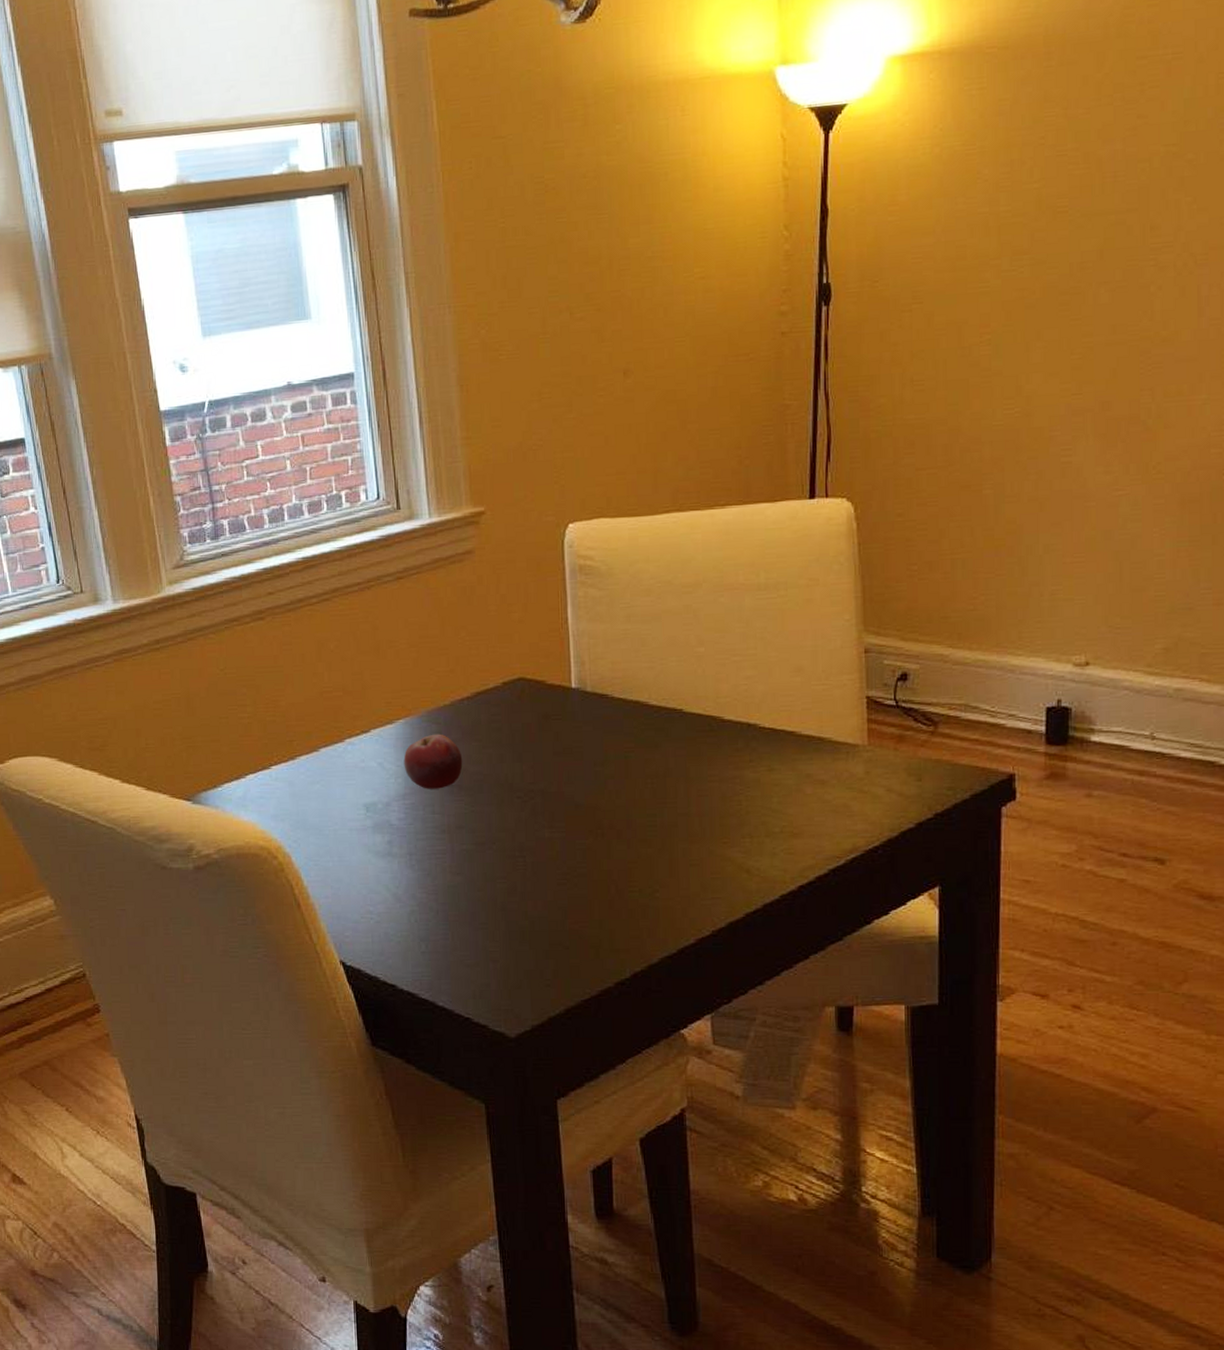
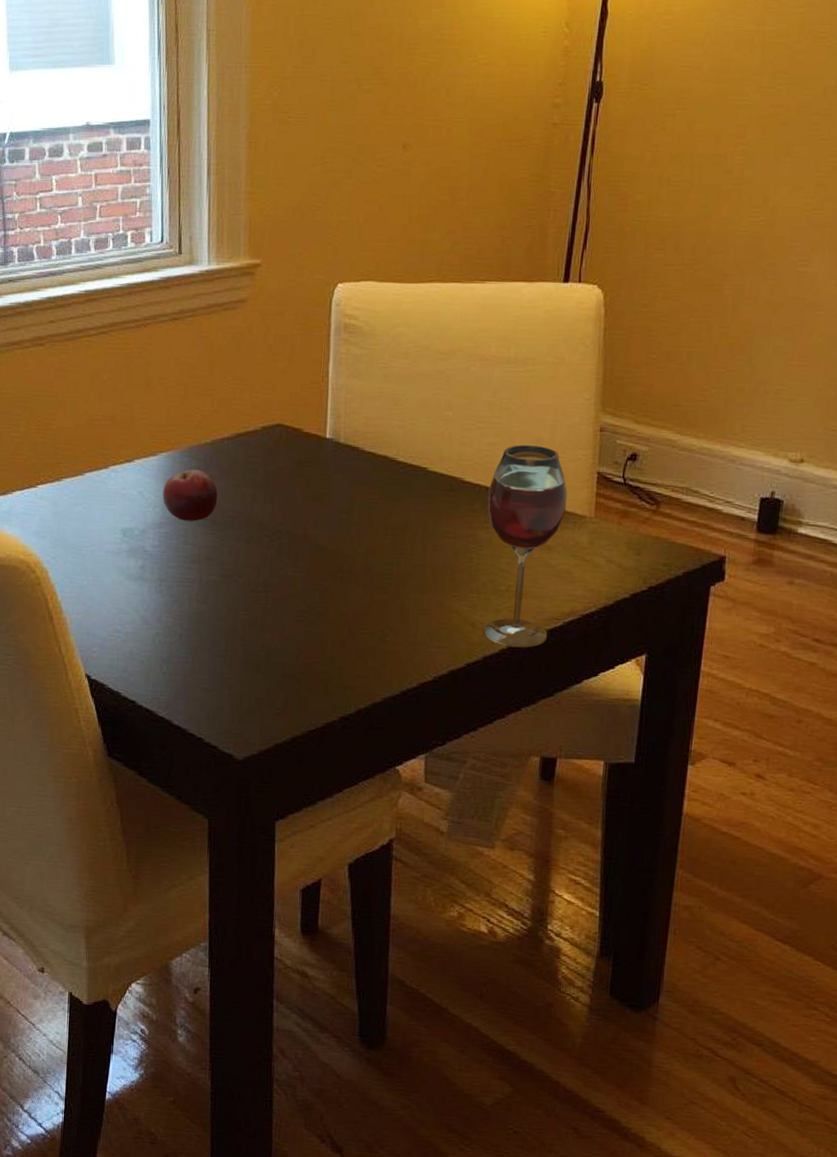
wineglass: none [751,674,837,892] -> present [484,444,568,648]

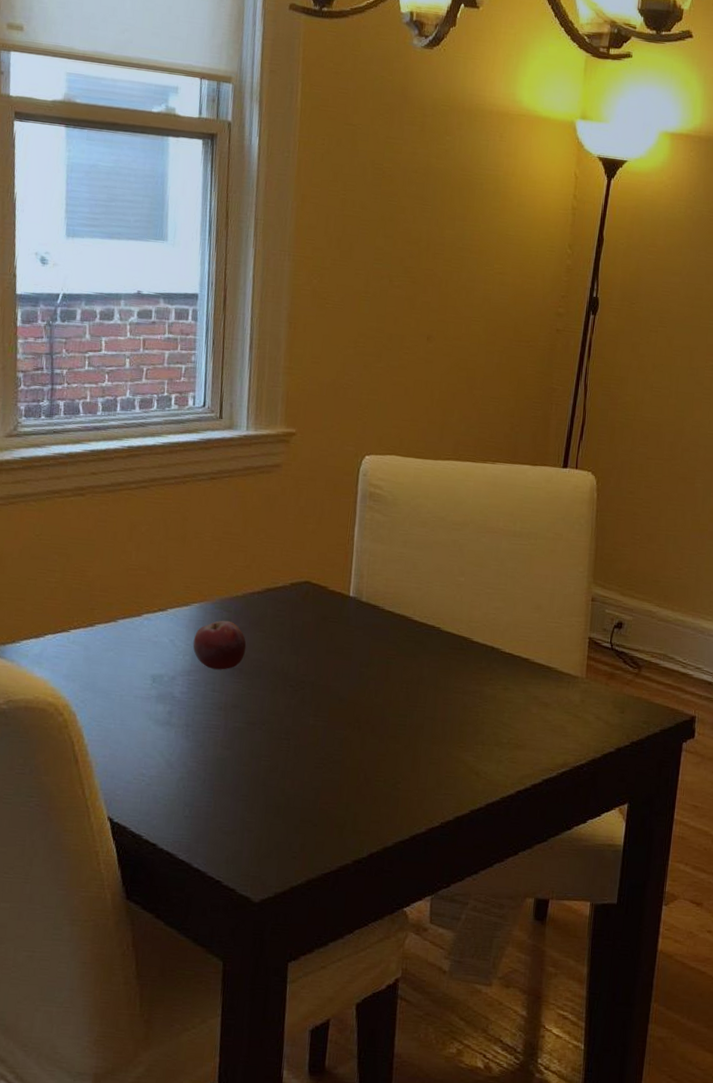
wineglass: present [484,444,568,648] -> none [487,610,563,796]

